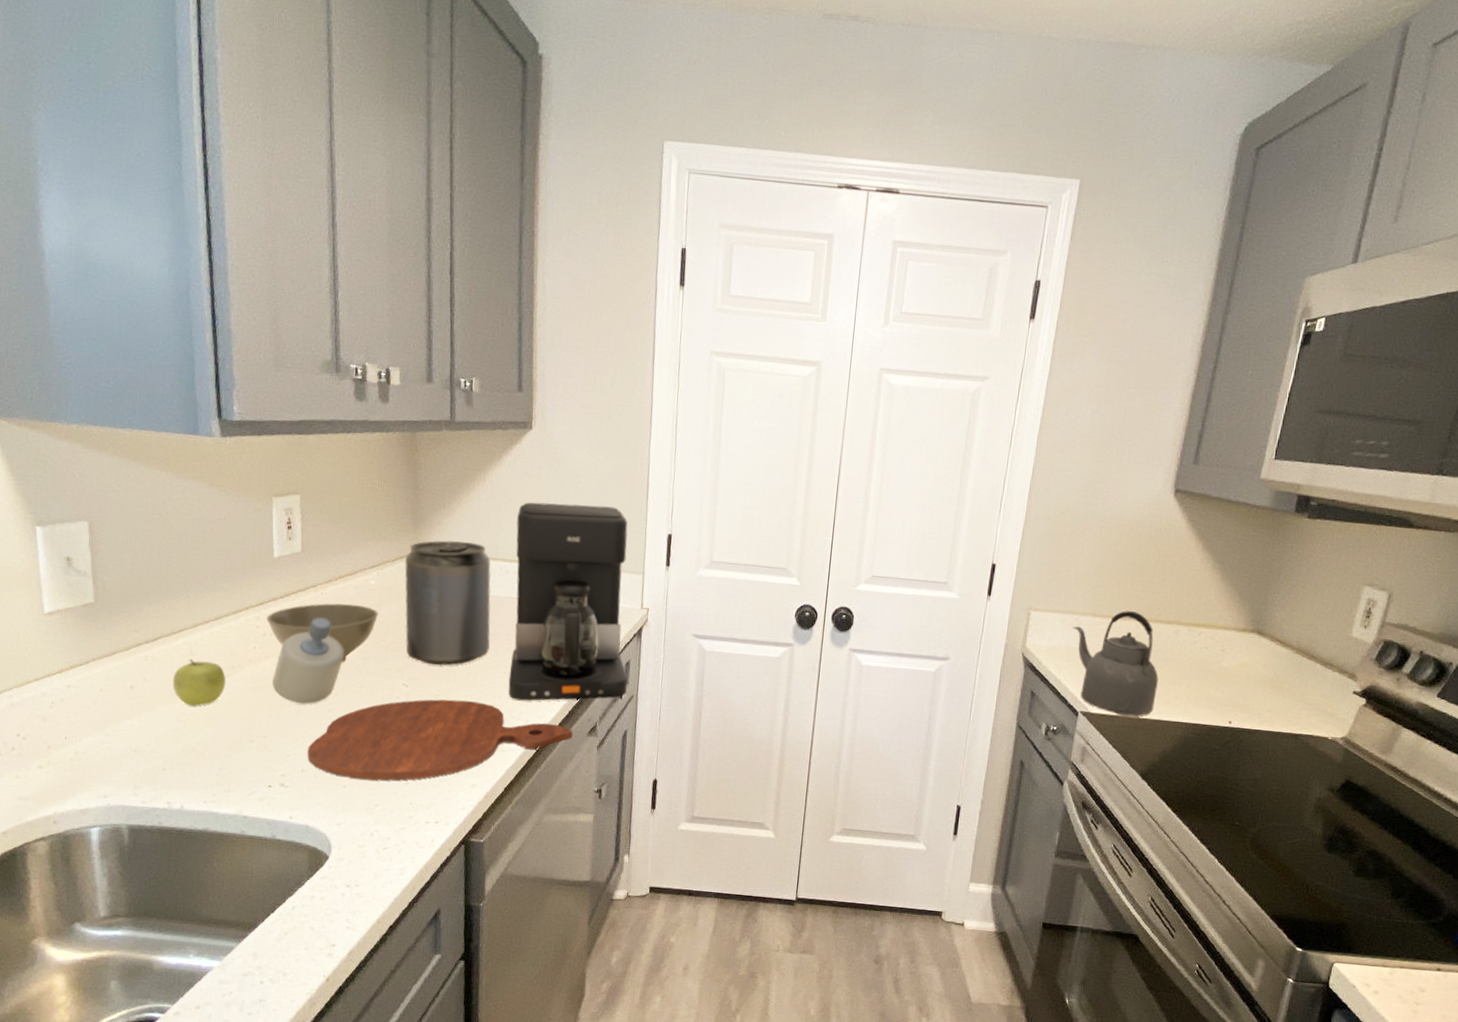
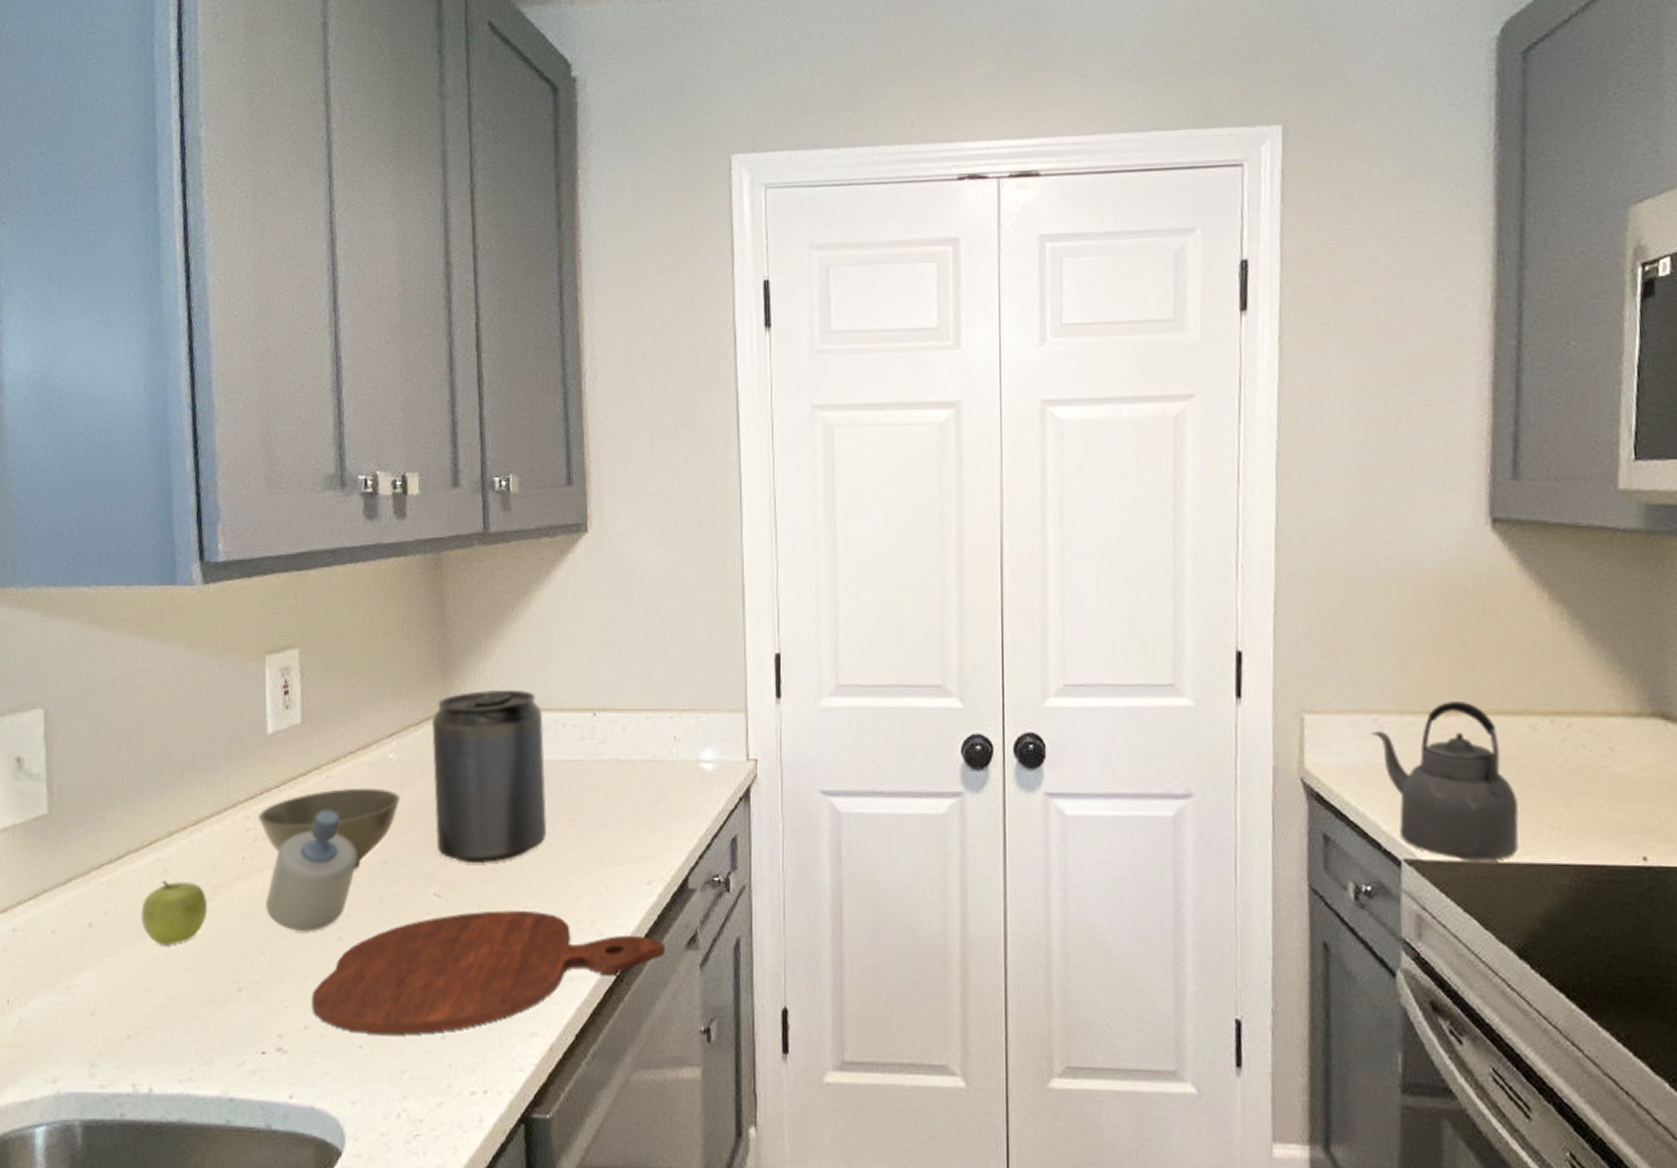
coffee maker: present [508,502,628,701] -> none [574,622,737,905]

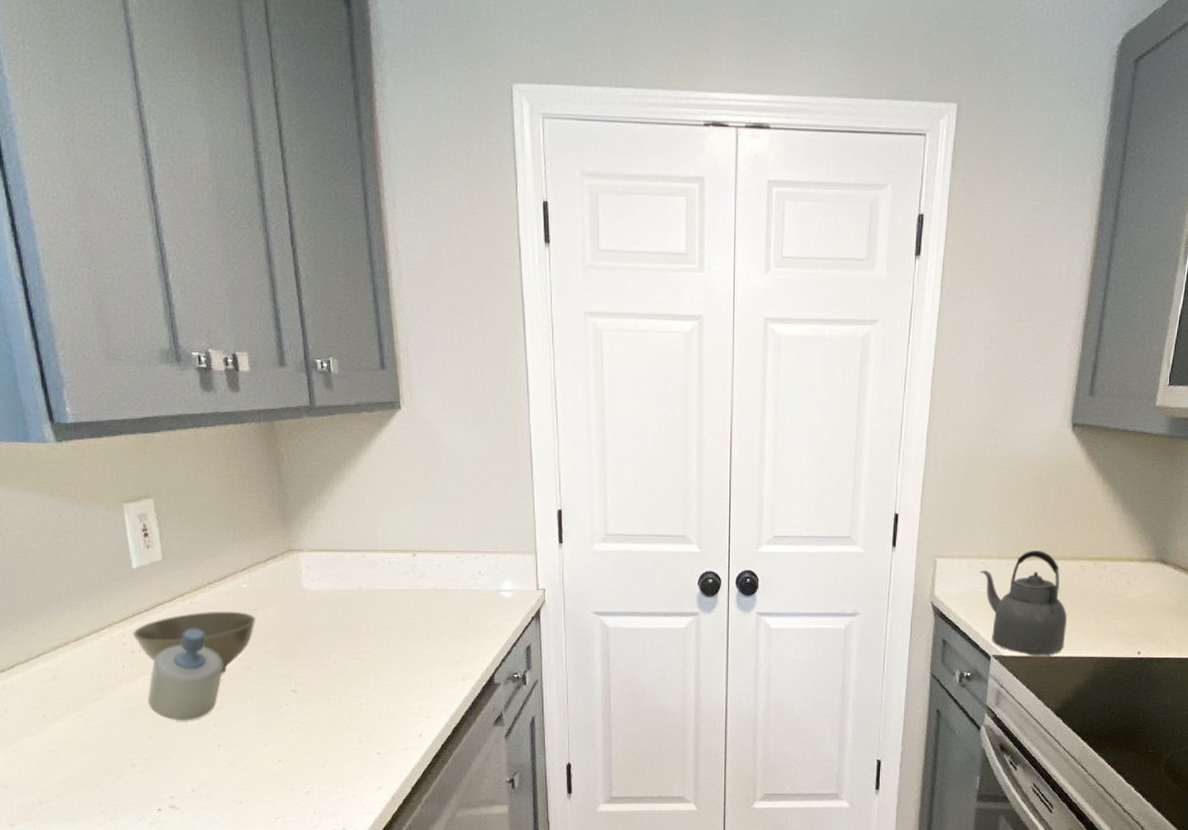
fruit: present [140,880,208,946] -> none [36,684,97,734]
cutting board: present [312,910,665,1035] -> none [196,702,478,793]
soda can: present [431,691,547,864] -> none [278,535,381,668]

